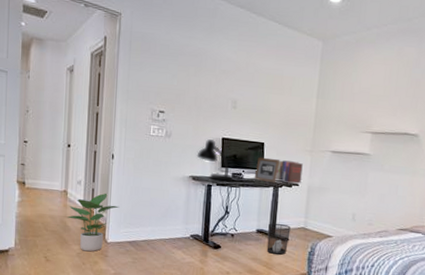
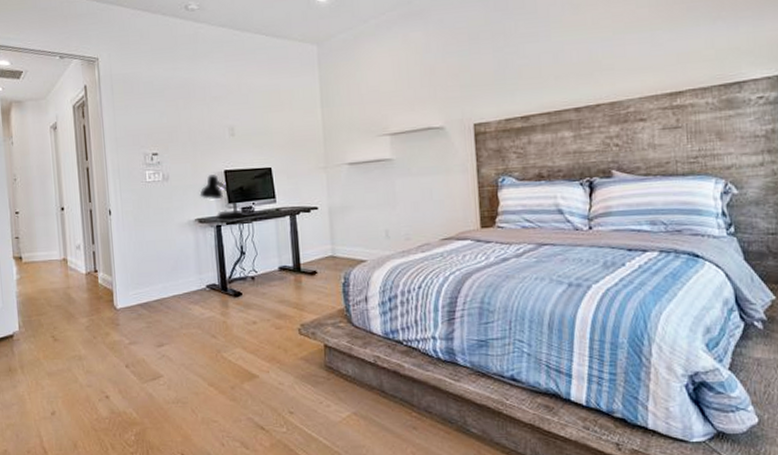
potted plant: present [67,193,120,252] -> none [70,254,125,323]
picture frame: present [254,157,281,183] -> none [266,183,293,212]
waste bin: present [266,223,291,255] -> none [292,255,318,292]
books: present [275,160,303,184] -> none [290,182,320,209]

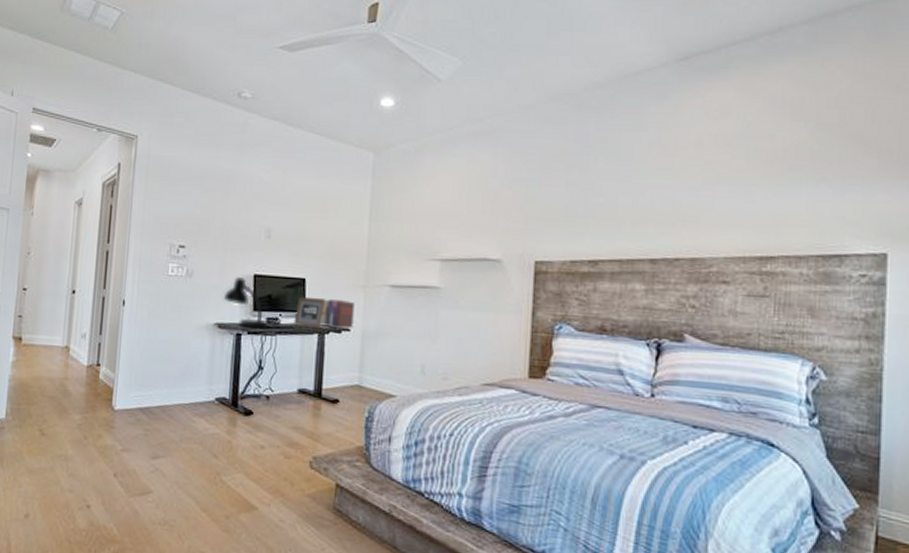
picture frame: none [266,183,293,212] -> present [293,296,326,329]
books: none [290,182,320,209] -> present [320,299,355,329]

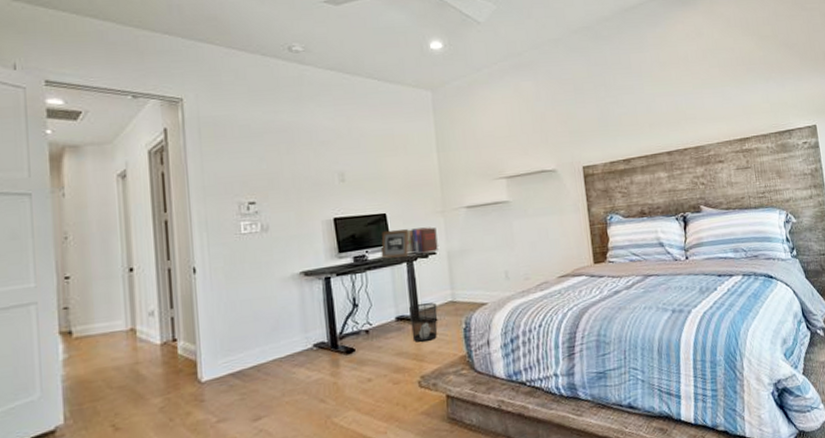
desk lamp: present [223,277,269,329] -> none [305,223,357,271]
waste bin: none [311,380,342,422] -> present [409,302,438,342]

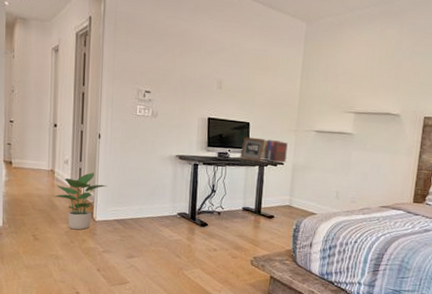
potted plant: none [138,318,213,403] -> present [54,172,107,230]
waste bin: present [409,302,438,342] -> none [252,201,276,232]

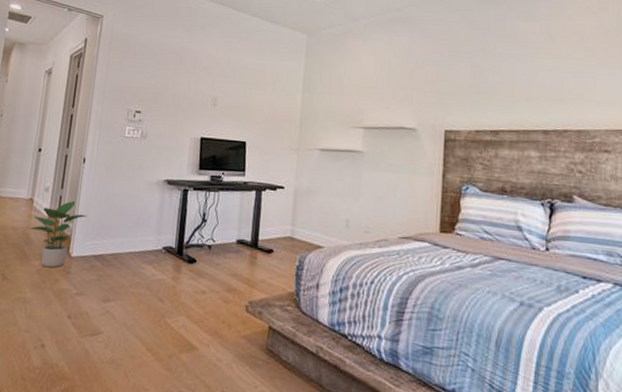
picture frame: present [240,136,266,162] -> none [234,157,264,186]
books: present [261,139,288,163] -> none [258,160,289,187]

